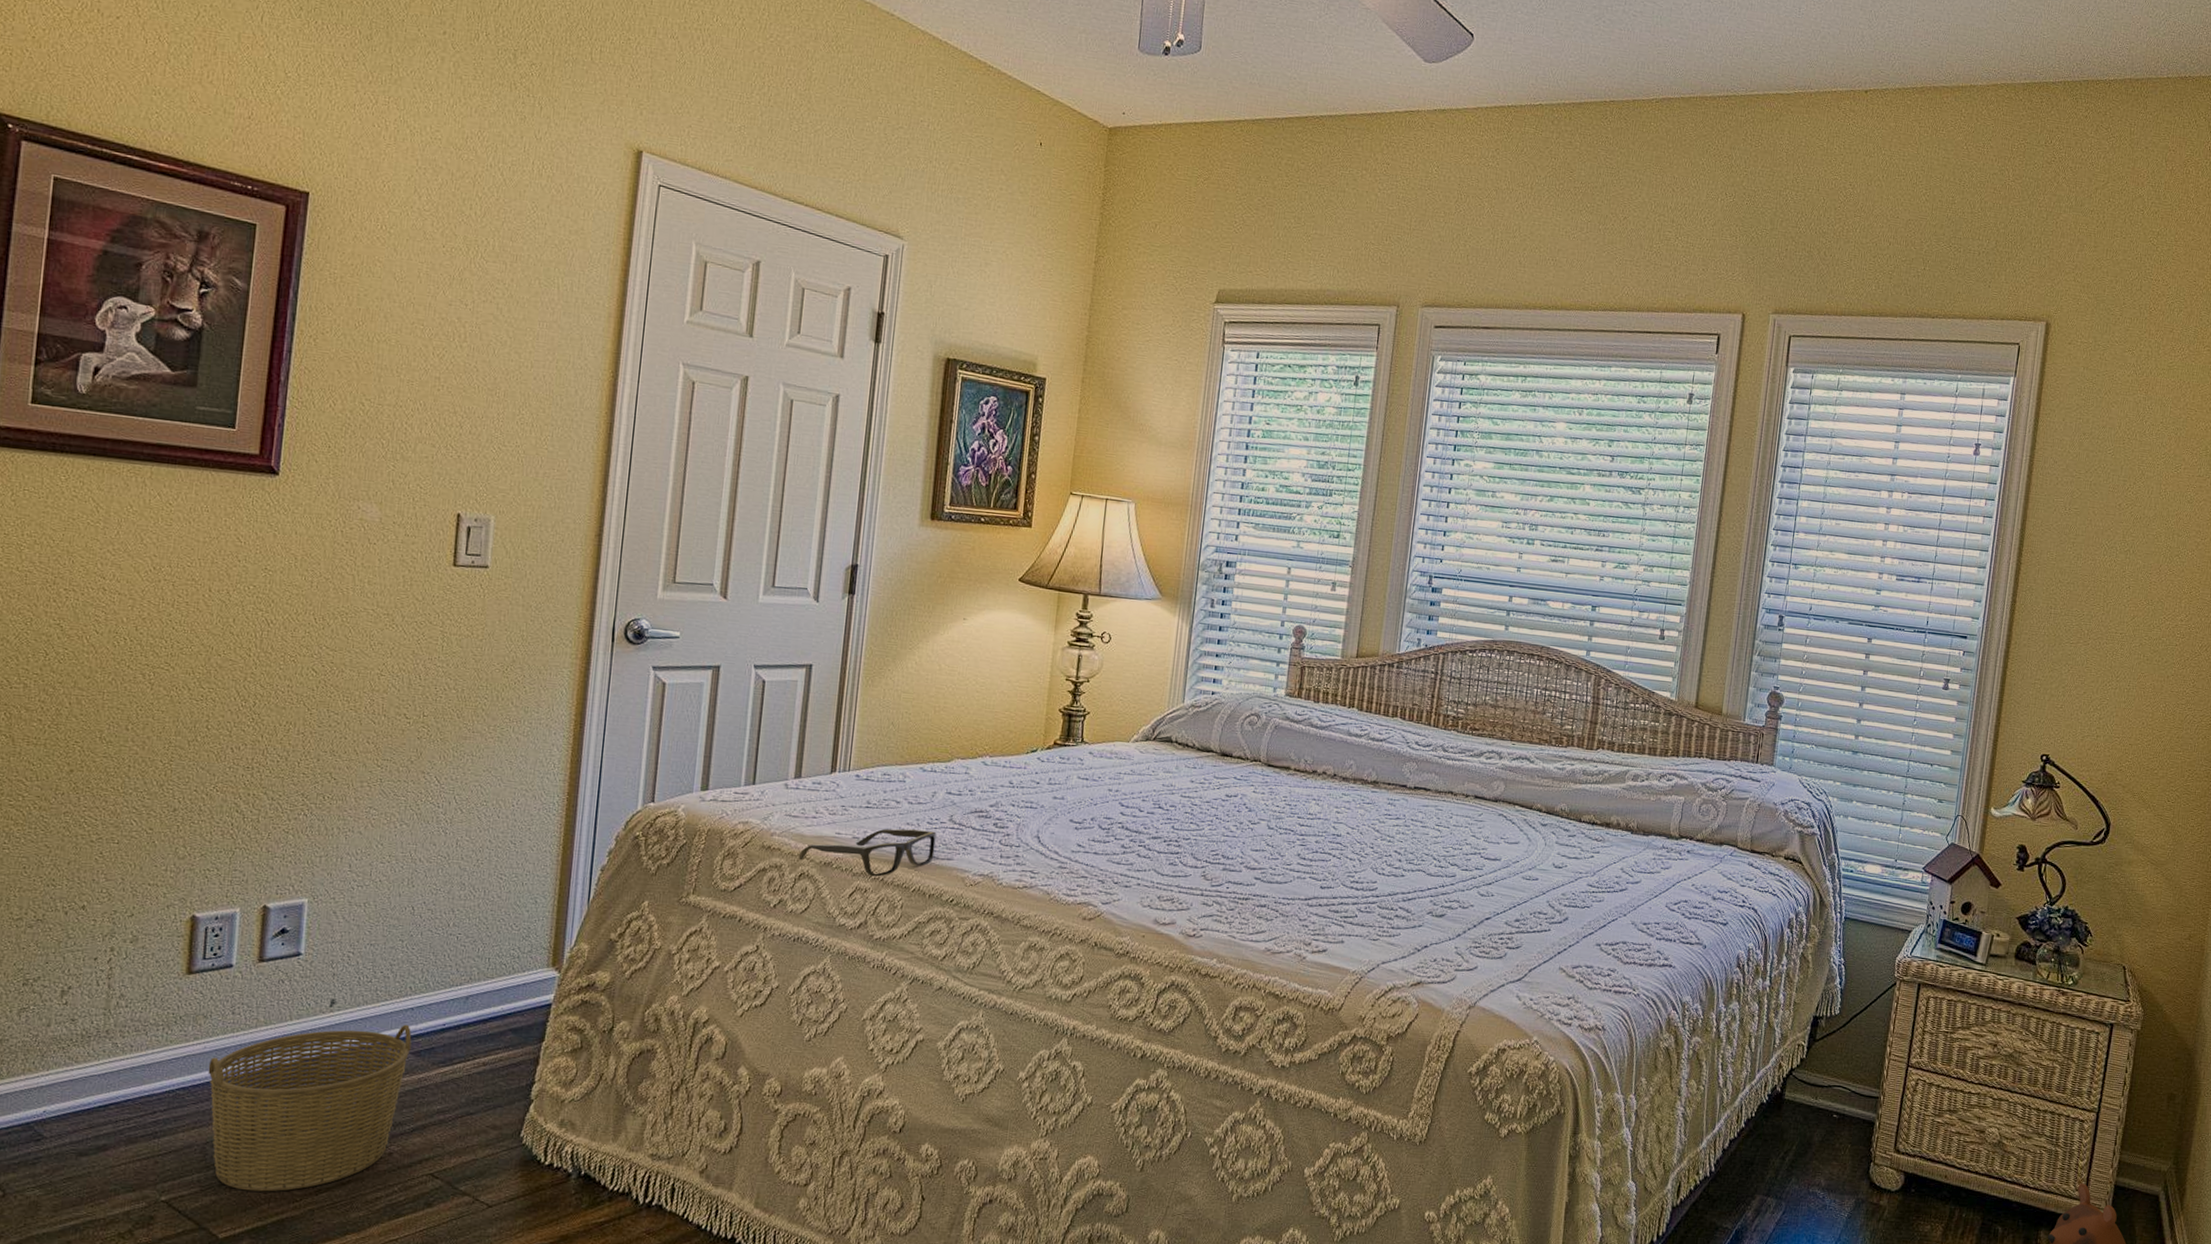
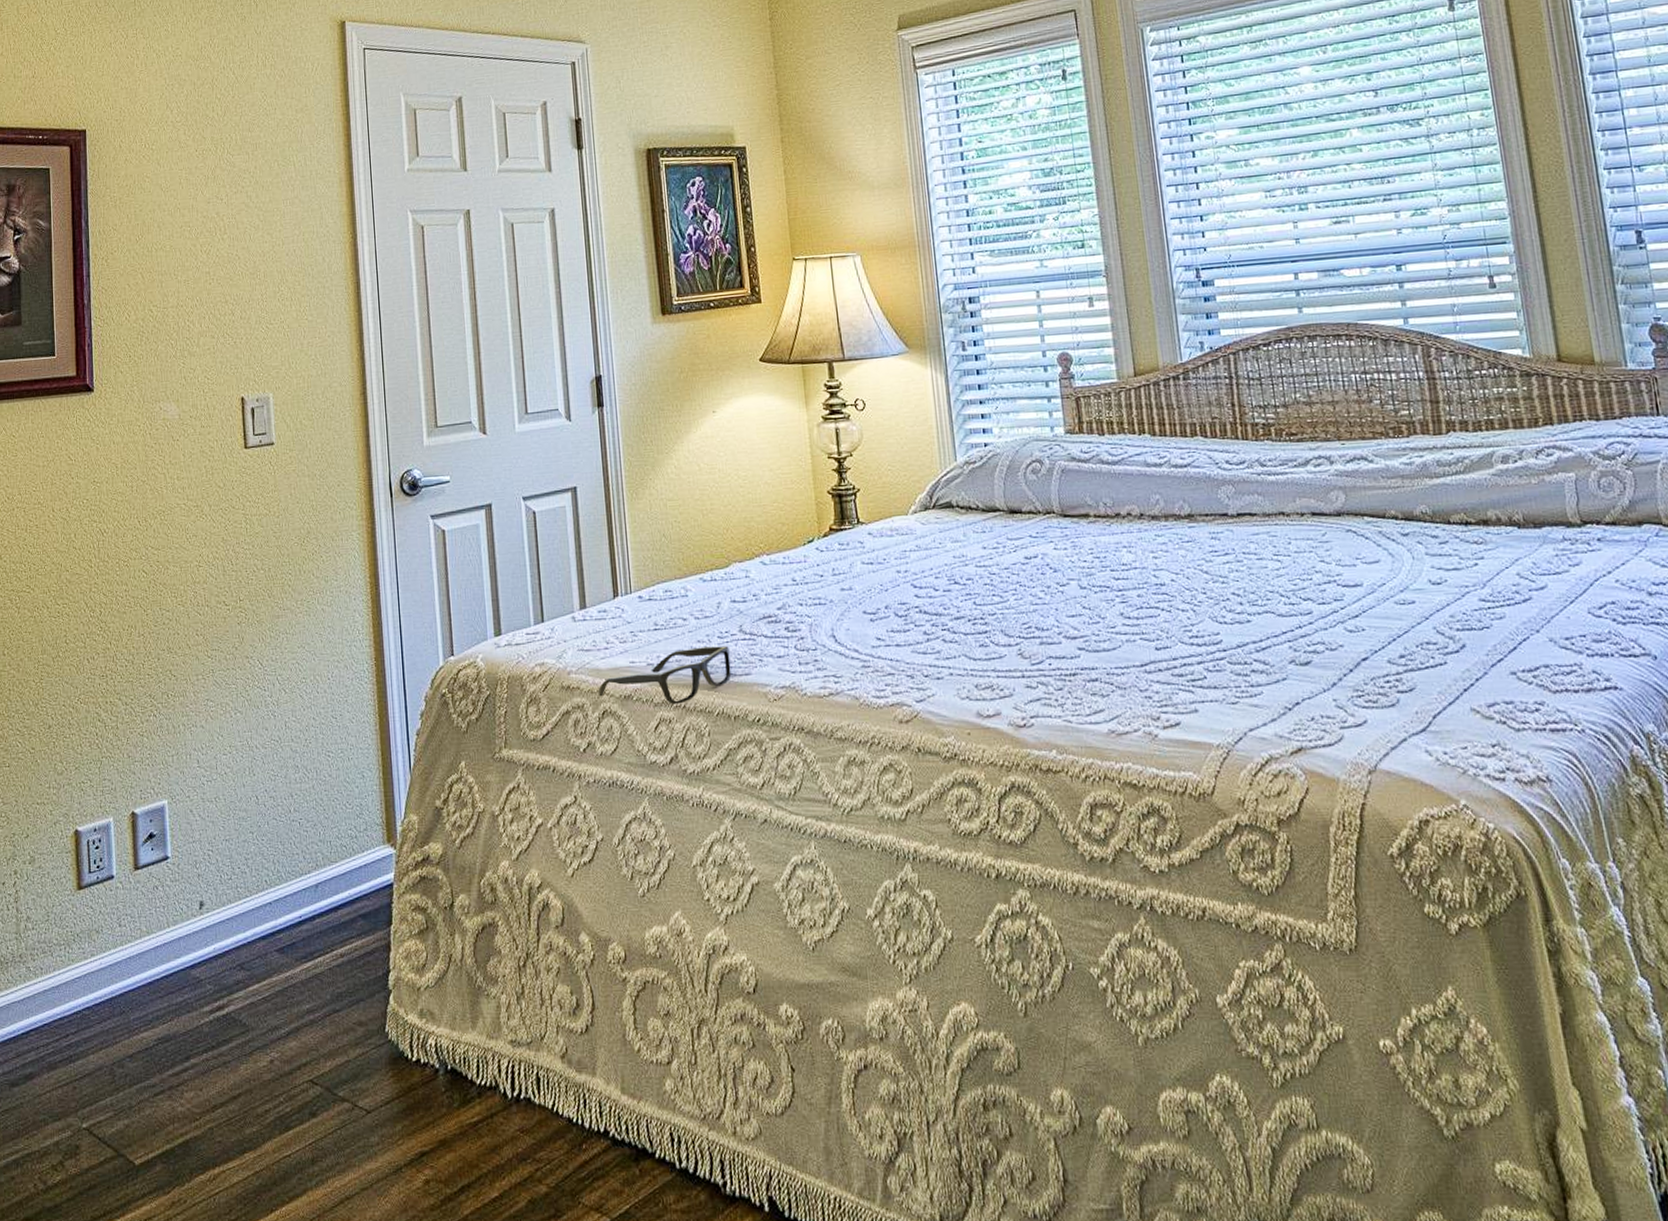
basket: present [208,1024,412,1192] -> none [106,920,275,1112]

